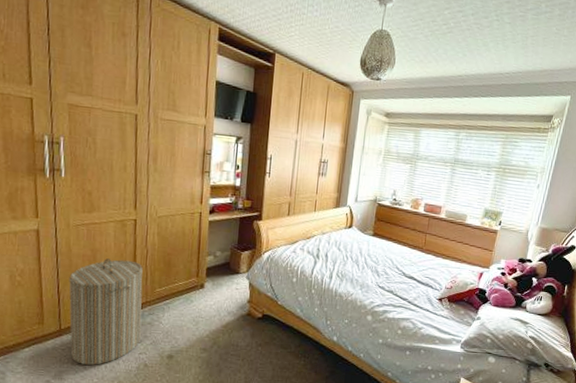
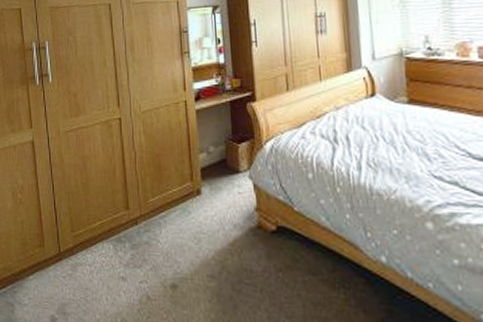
laundry hamper: present [69,258,143,365] -> none [63,166,139,297]

